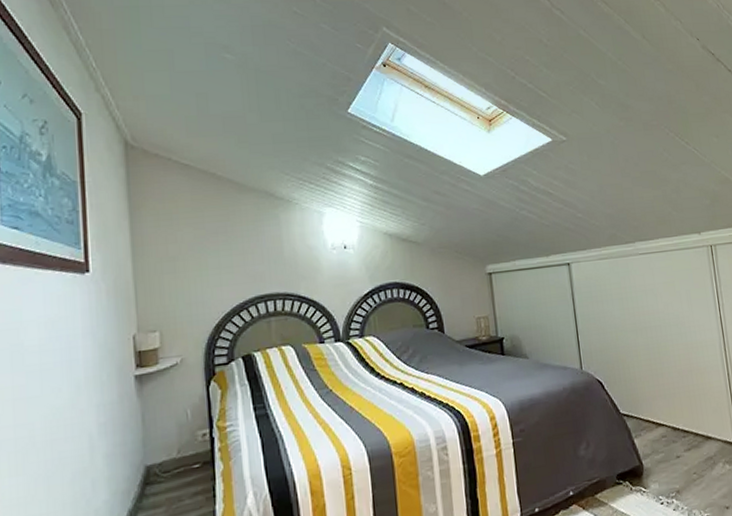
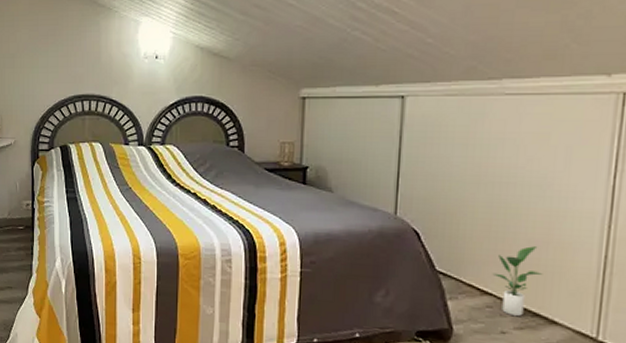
potted plant: none [660,376,694,440] -> present [492,246,543,317]

